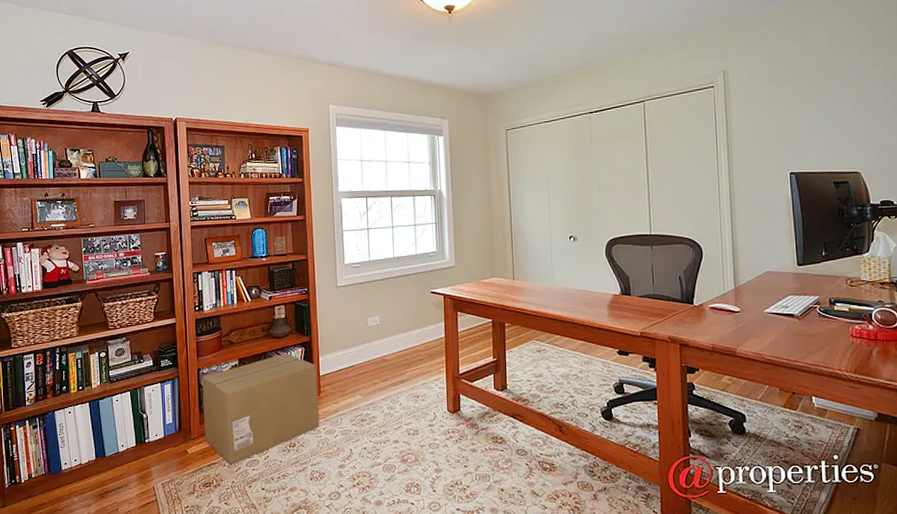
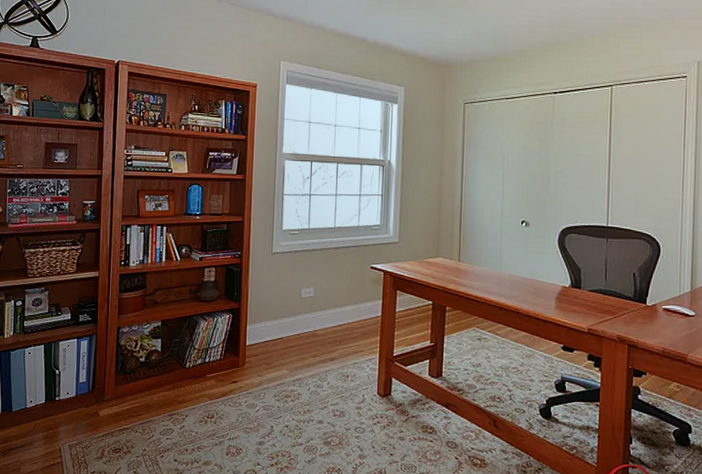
box: present [201,353,320,465] -> none [119,318,243,432]

